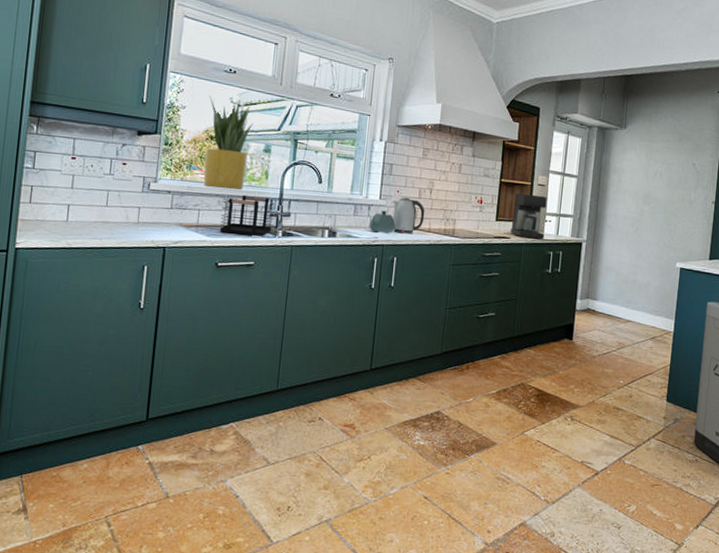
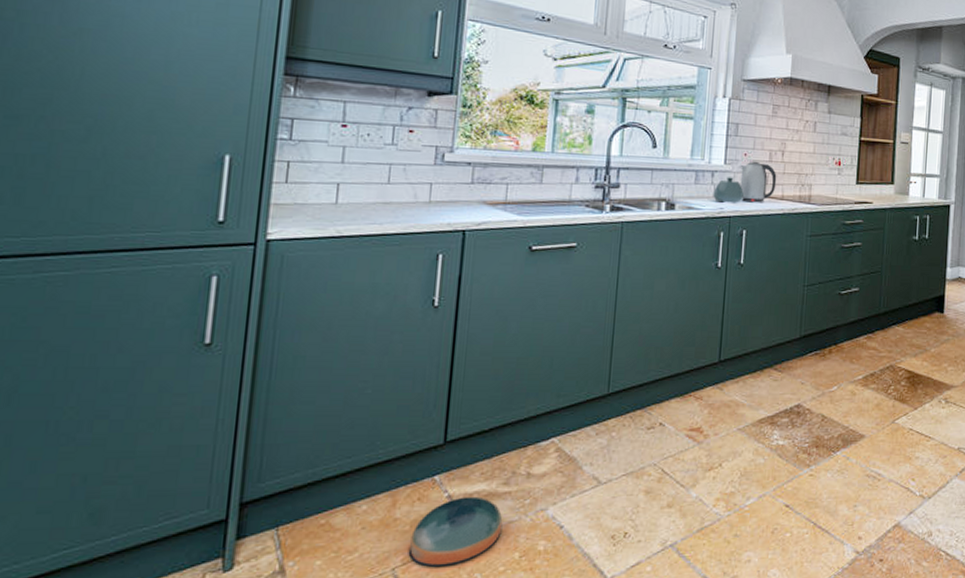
pet bowl: none [118,464,191,519] -> present [408,496,503,567]
planter: present [203,95,253,191] -> none [512,47,572,159]
dish rack: present [220,195,275,237] -> none [534,164,600,214]
coffee maker: present [510,193,547,240] -> none [873,152,911,203]

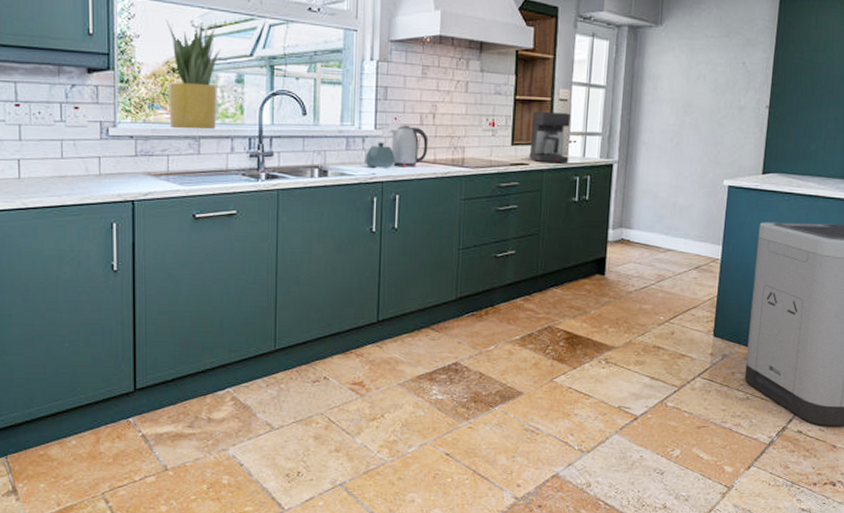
pet bowl: present [408,496,503,567] -> none [113,436,190,493]
planter: none [512,47,572,159] -> present [166,19,220,130]
coffee maker: none [873,152,911,203] -> present [529,111,571,164]

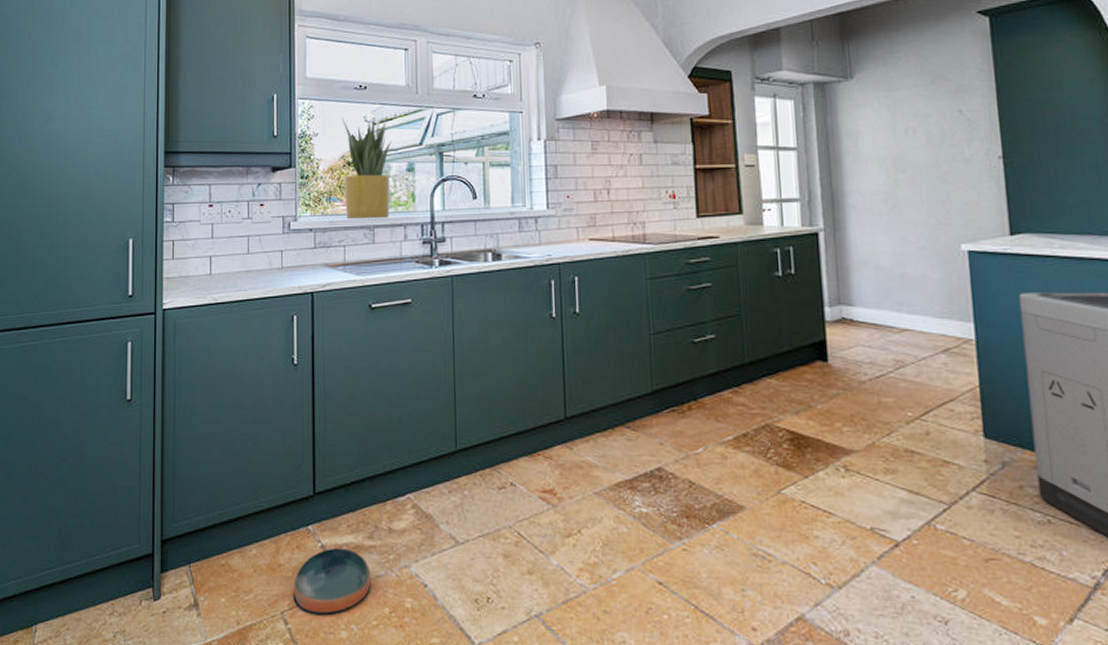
pet bowl: none [113,436,190,493] -> present [293,547,371,615]
jar: present [365,142,396,168] -> none [539,222,572,249]
kettle: present [391,125,429,168] -> none [565,202,605,247]
coffee maker: present [529,111,571,164] -> none [717,179,765,235]

